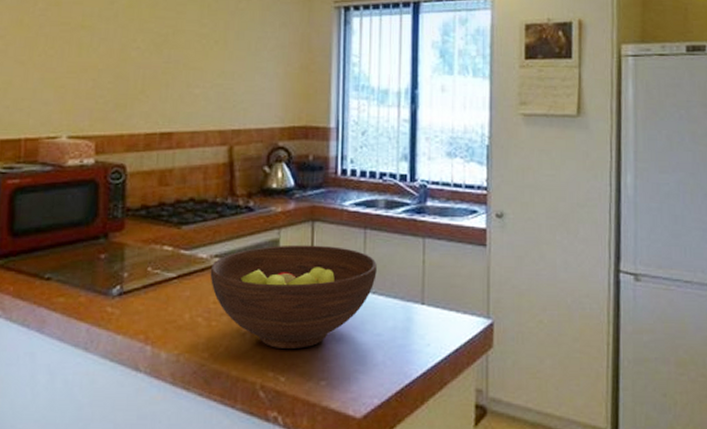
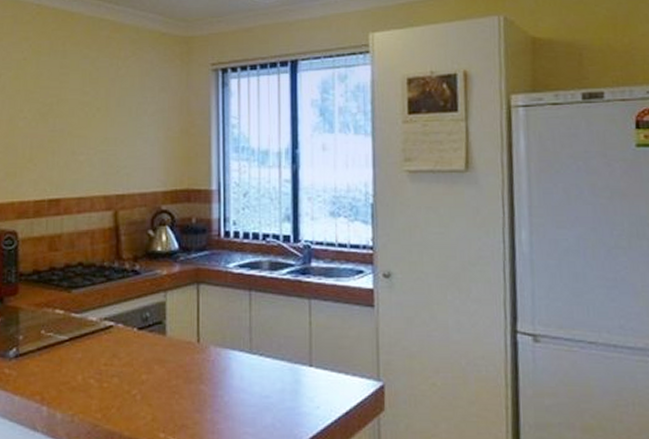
fruit bowl: present [210,244,377,348] -> none [100,307,263,410]

